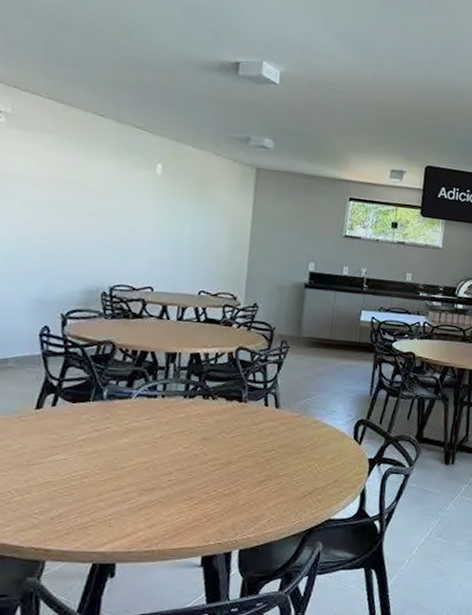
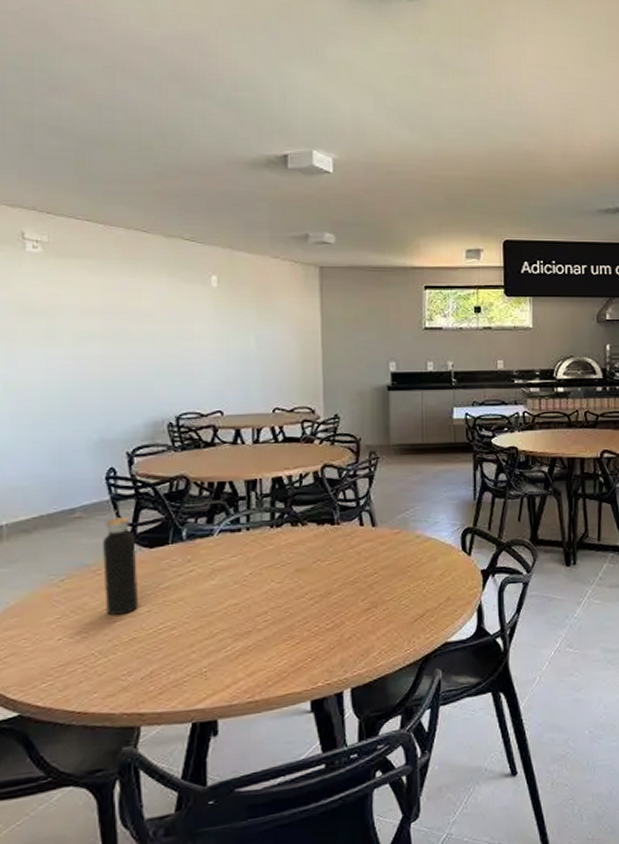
water bottle: none [26,364,61,460] -> present [103,509,139,616]

